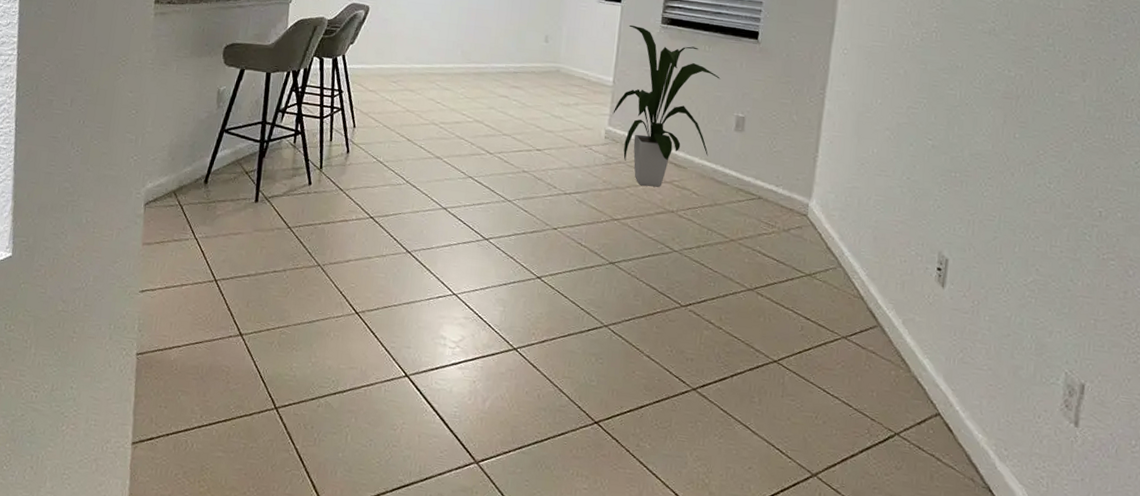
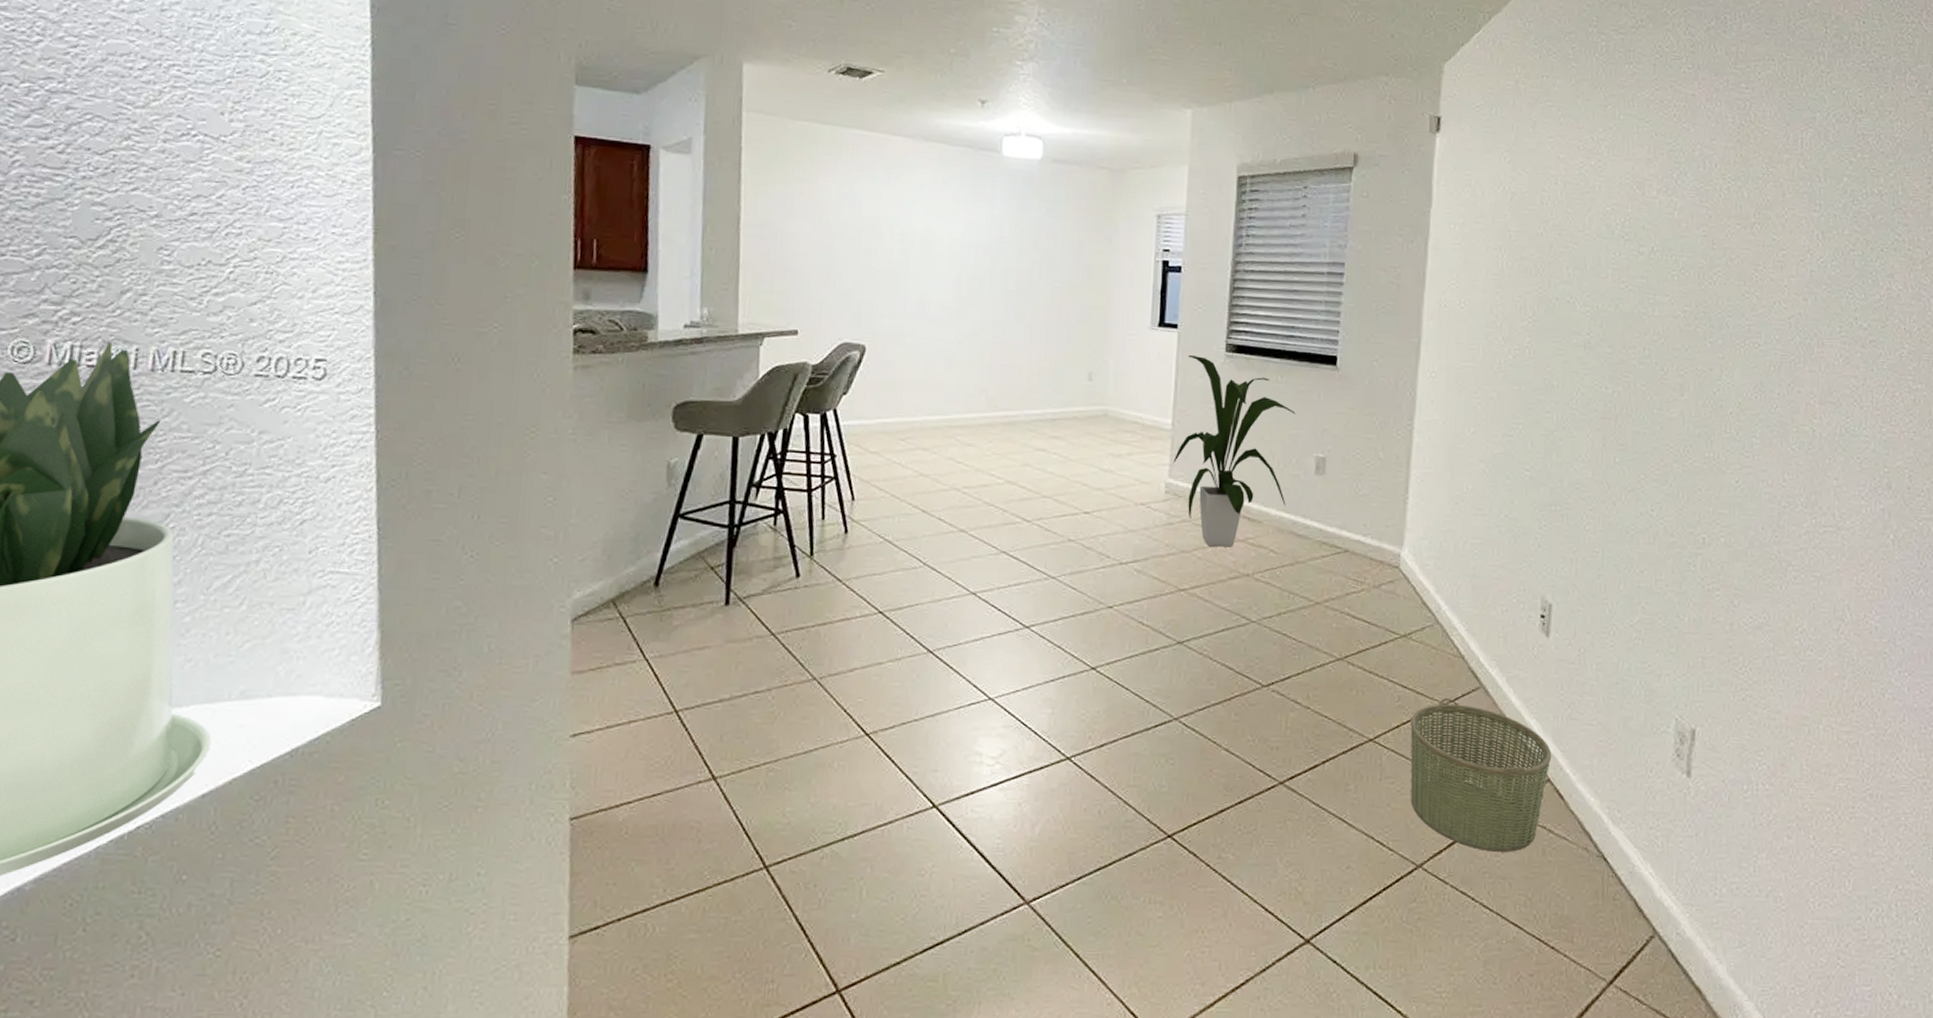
basket: none [808,331,943,473] -> present [1410,697,1552,852]

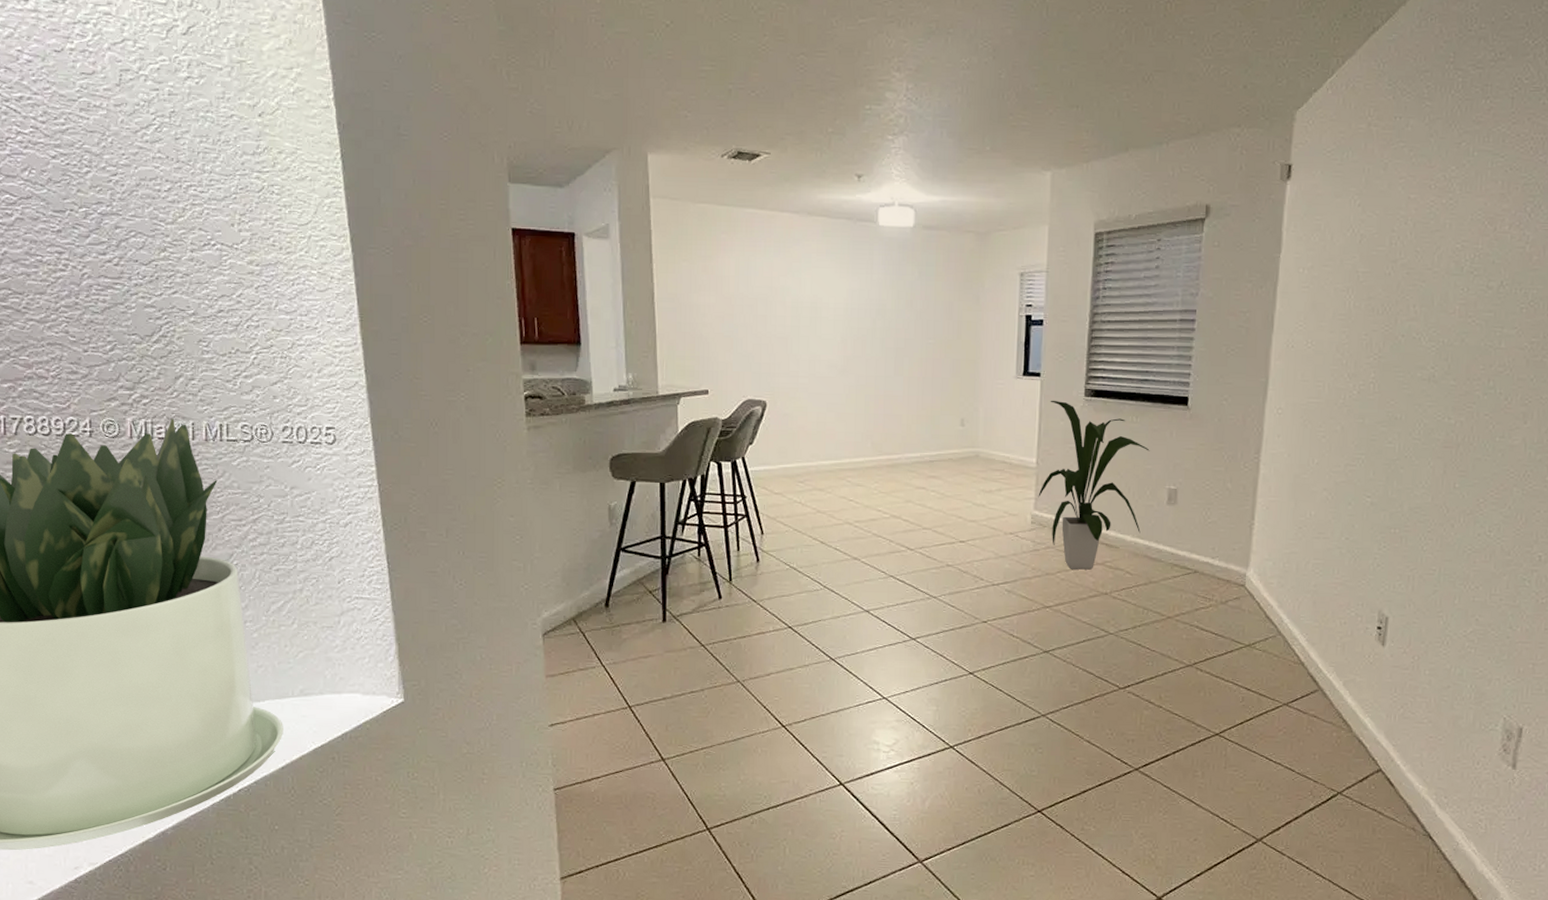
basket: present [1410,697,1552,852] -> none [1252,698,1384,830]

